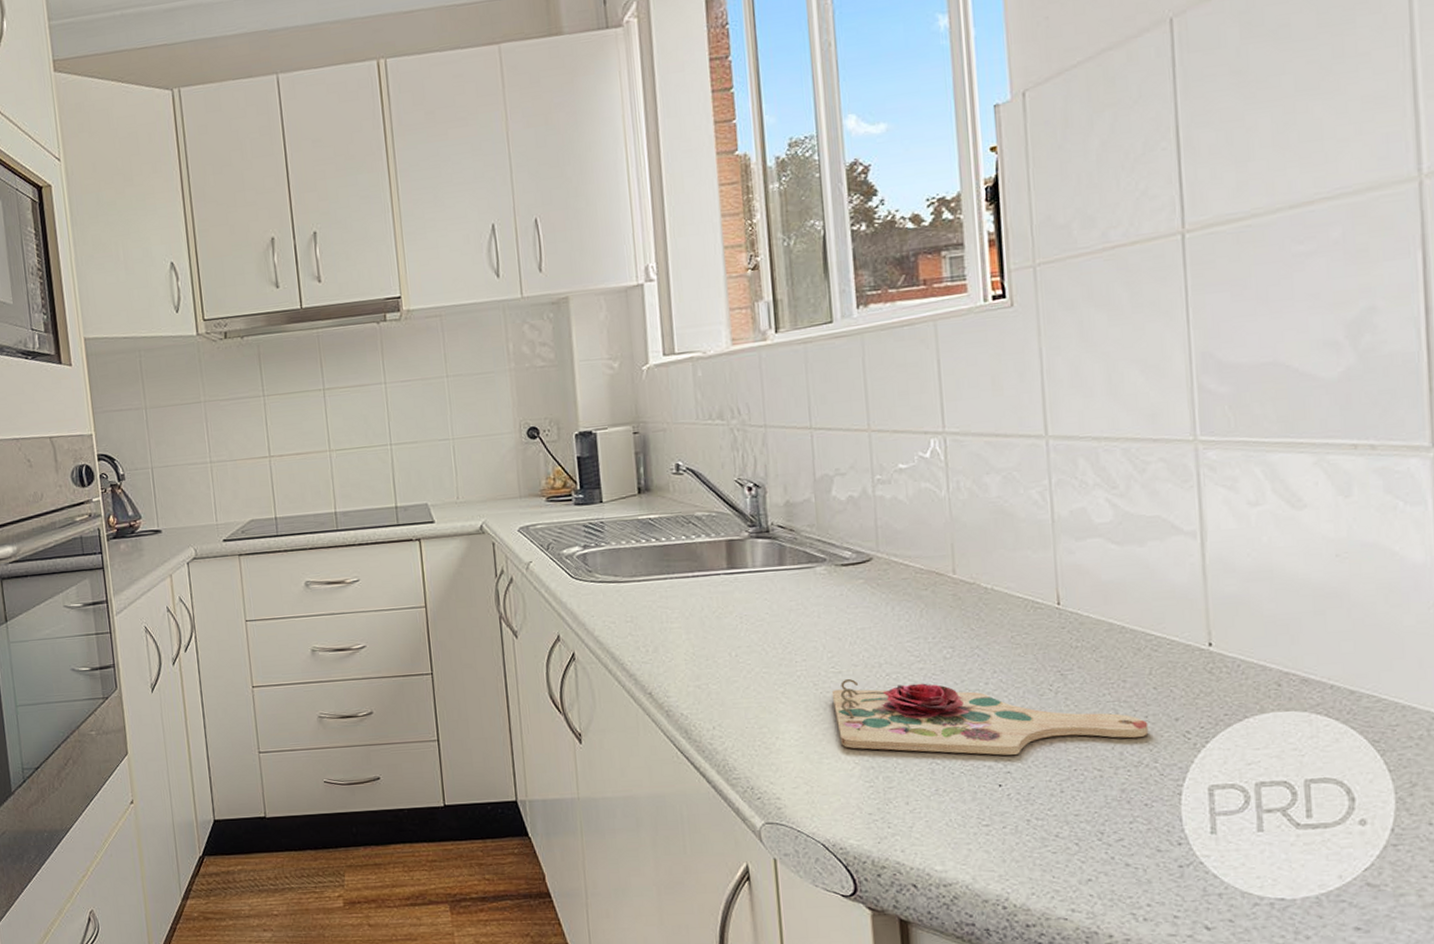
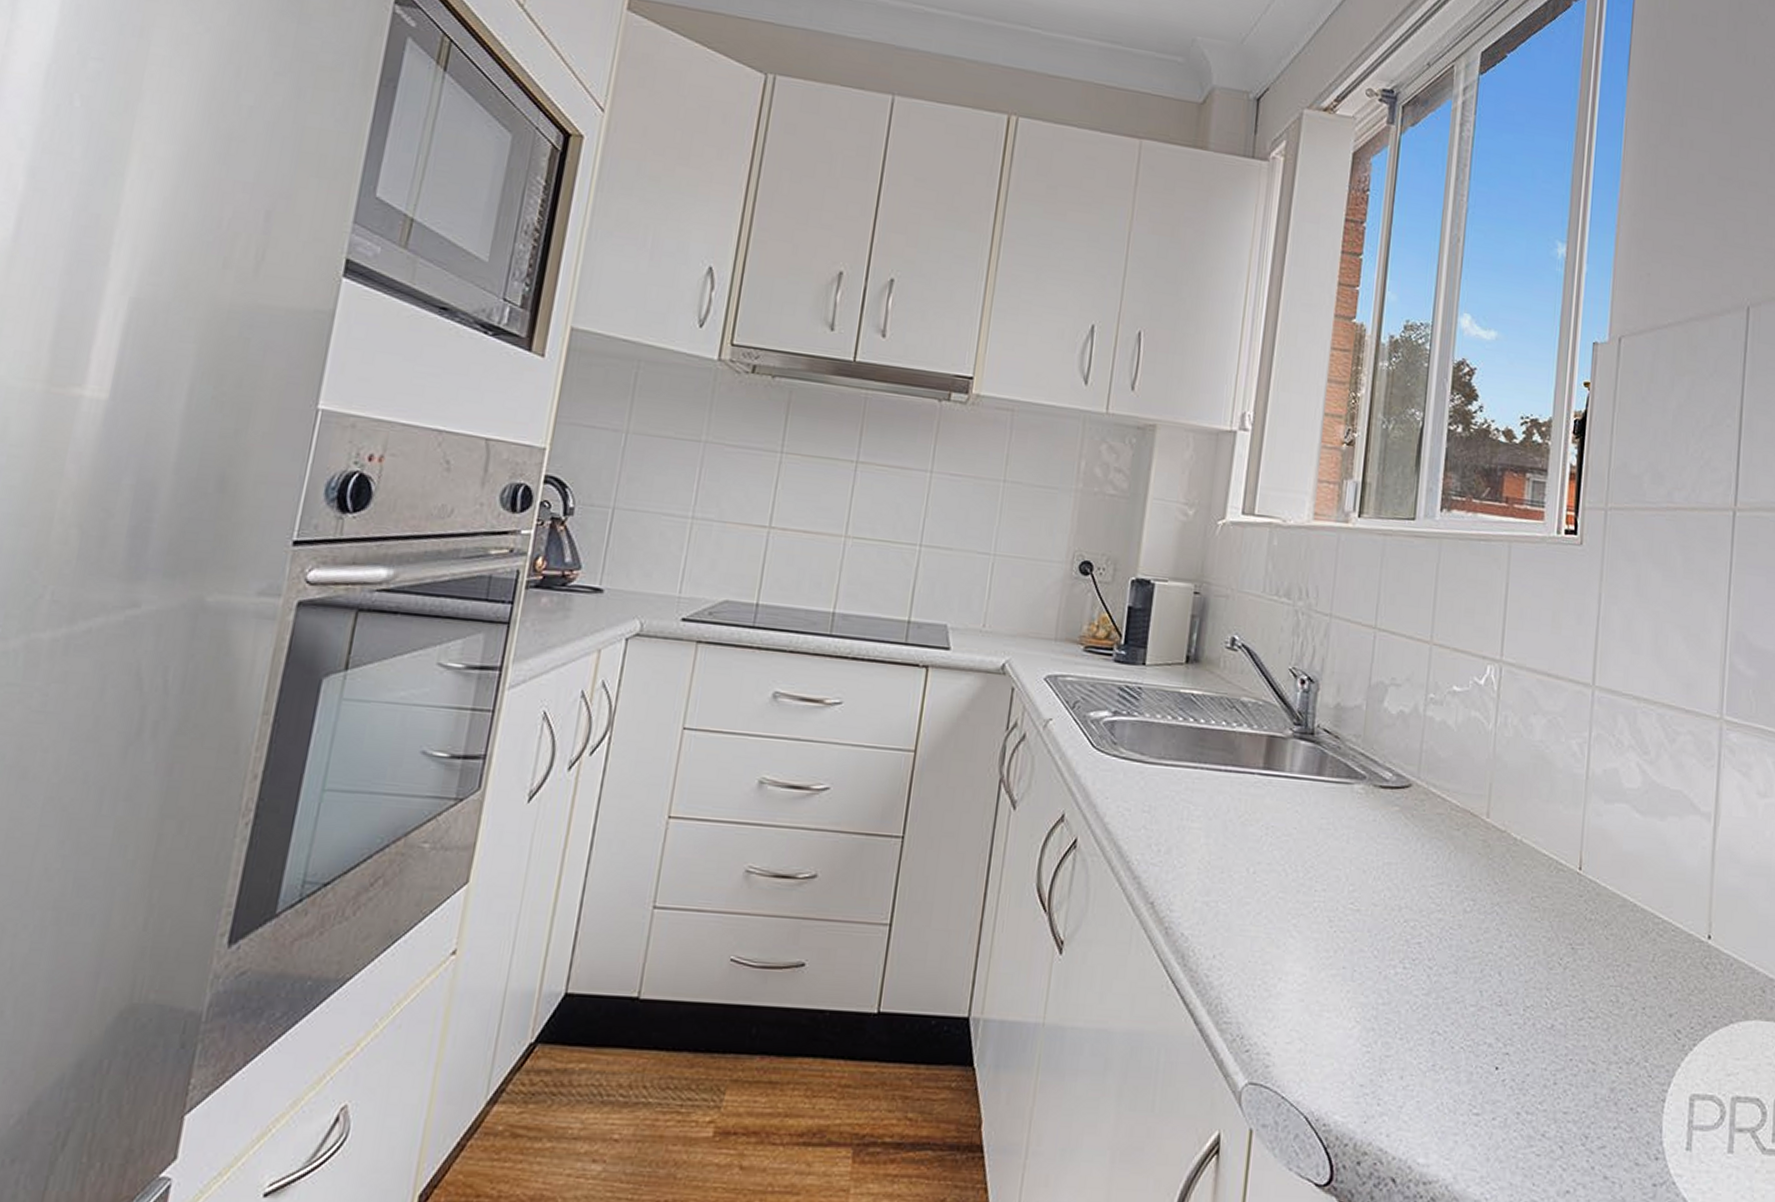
cutting board: present [831,678,1149,756] -> none [1345,919,1645,1034]

